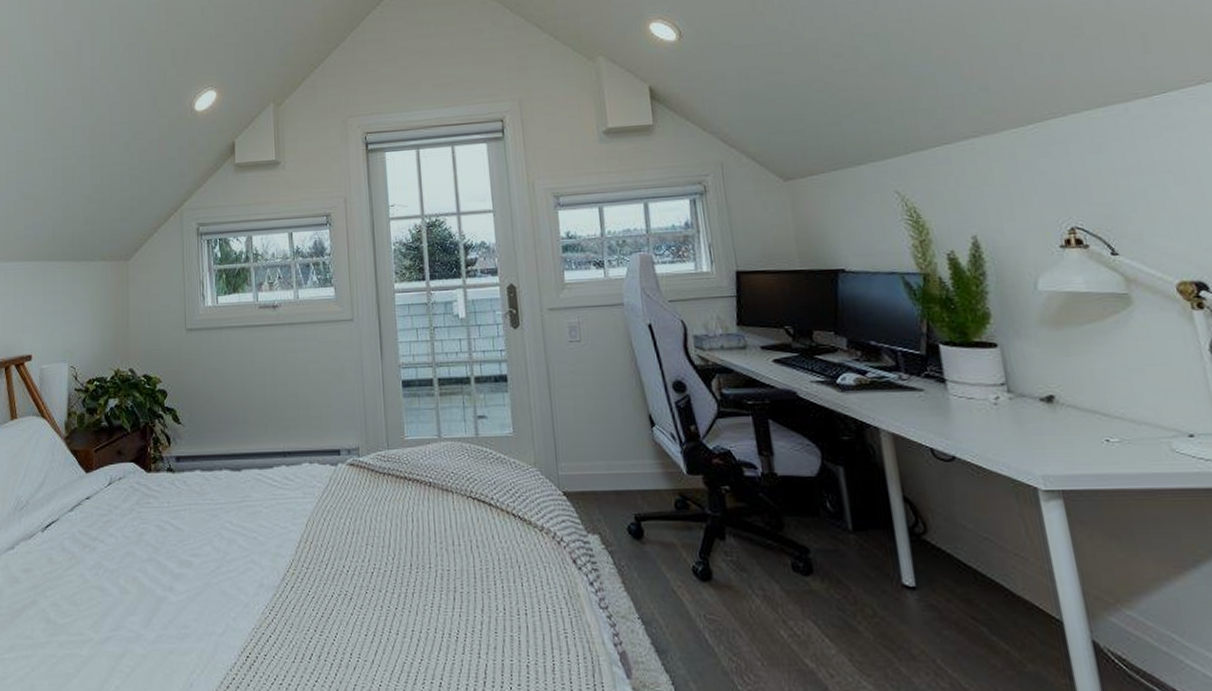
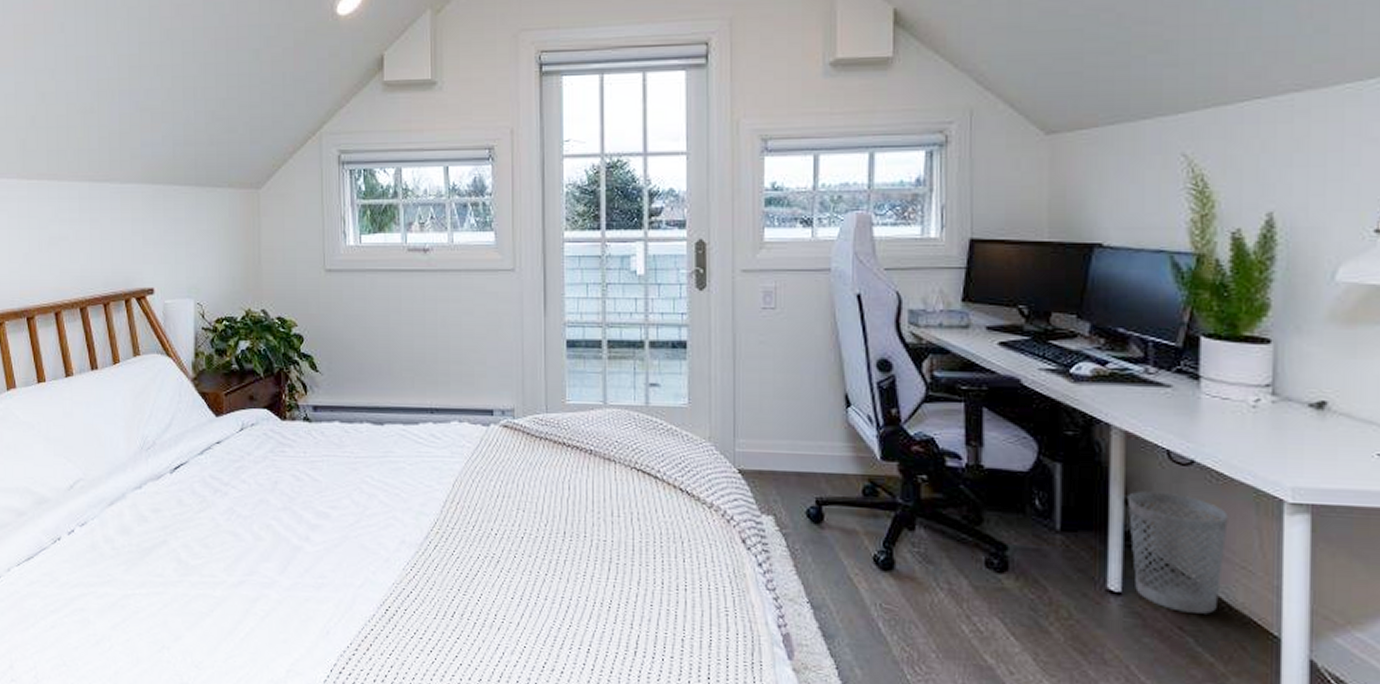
wastebasket: none [904,487,1002,602] -> present [1127,491,1228,614]

